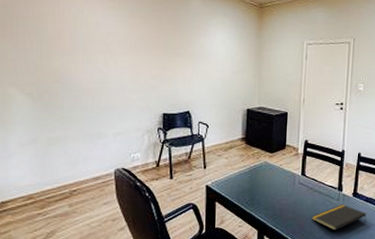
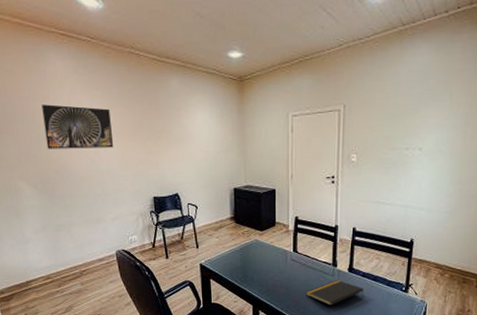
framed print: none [50,9,125,60] -> present [41,104,113,149]

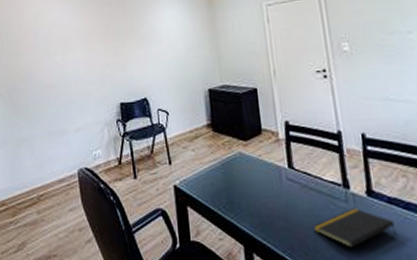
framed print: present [41,104,113,149] -> none [16,12,80,57]

